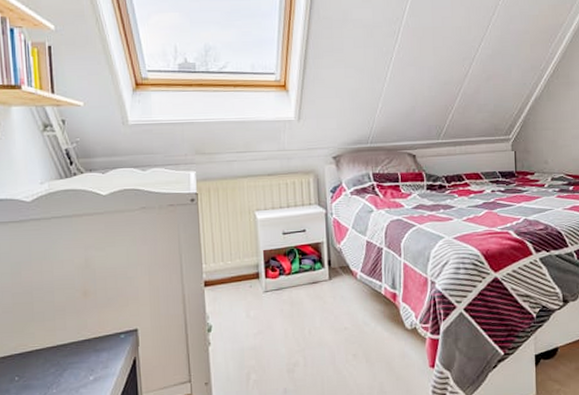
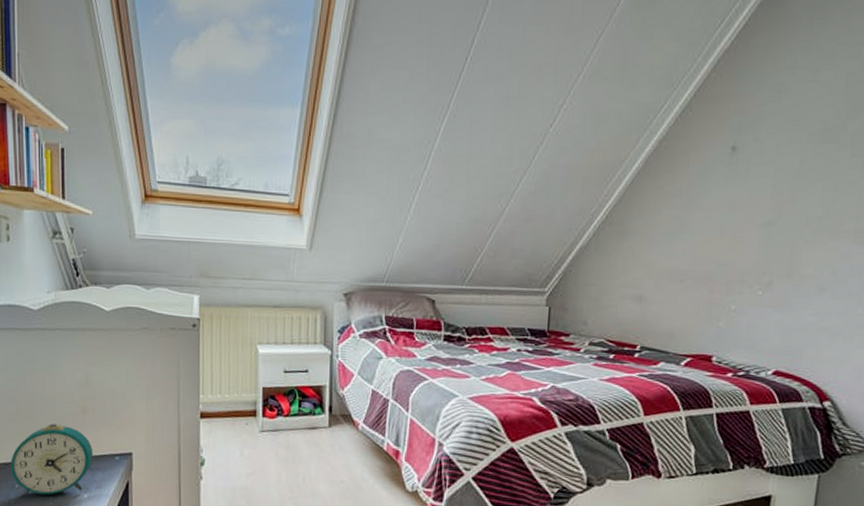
alarm clock: none [9,310,97,387] -> present [11,423,93,496]

